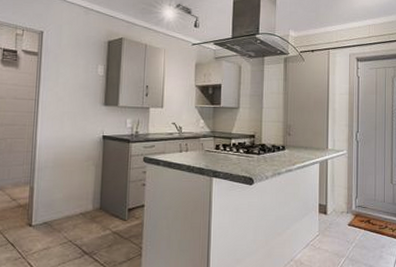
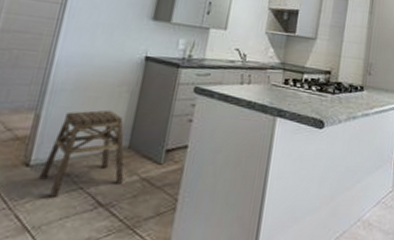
stool: none [39,180,100,250] -> present [38,109,124,199]

